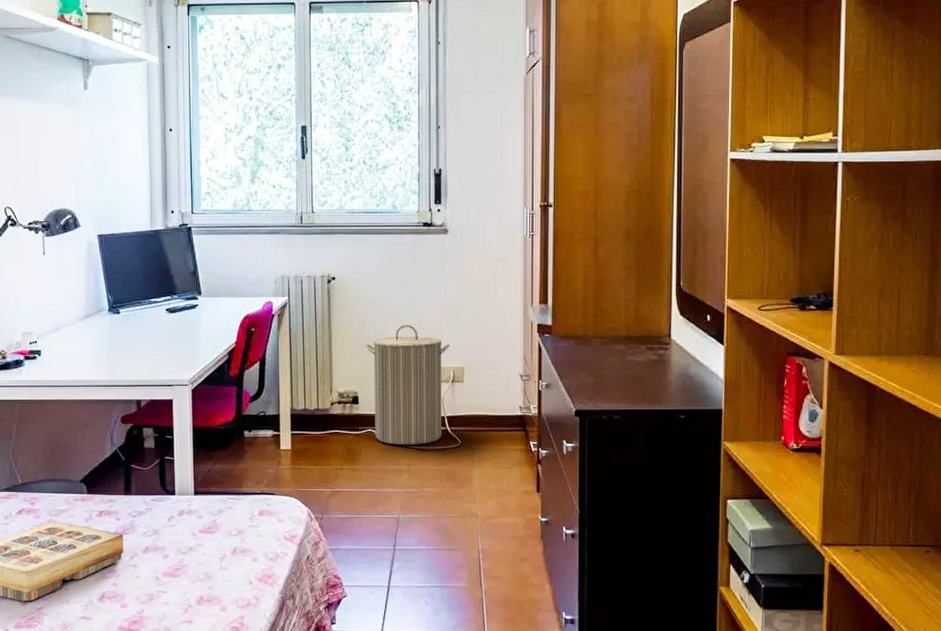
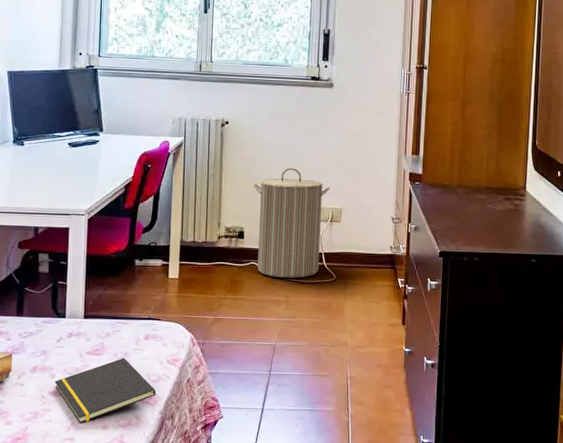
notepad: none [168,535,275,605] -> present [54,357,157,424]

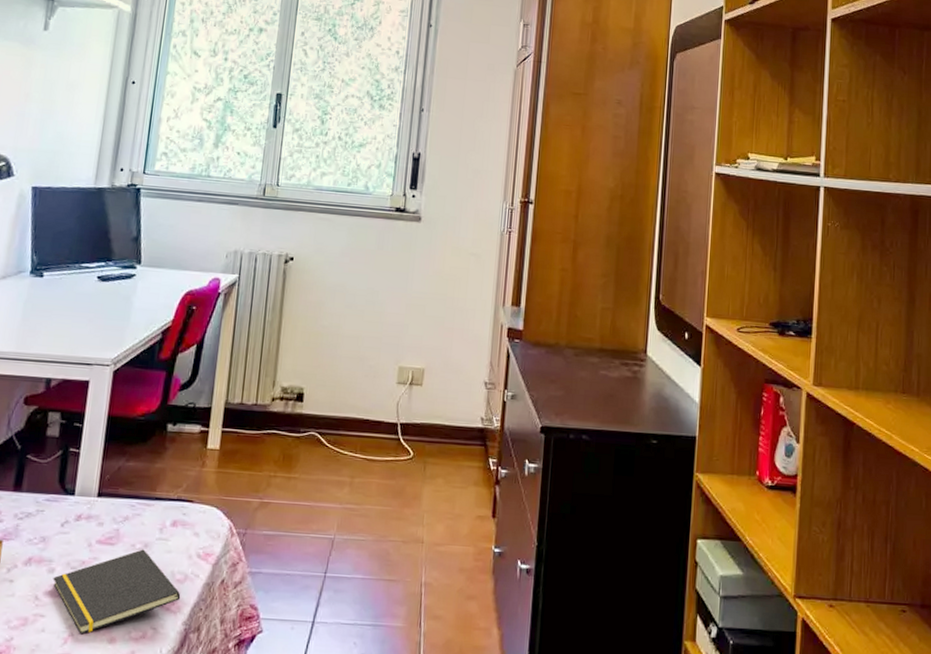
laundry hamper: present [253,168,330,278] -> none [317,316,411,454]

